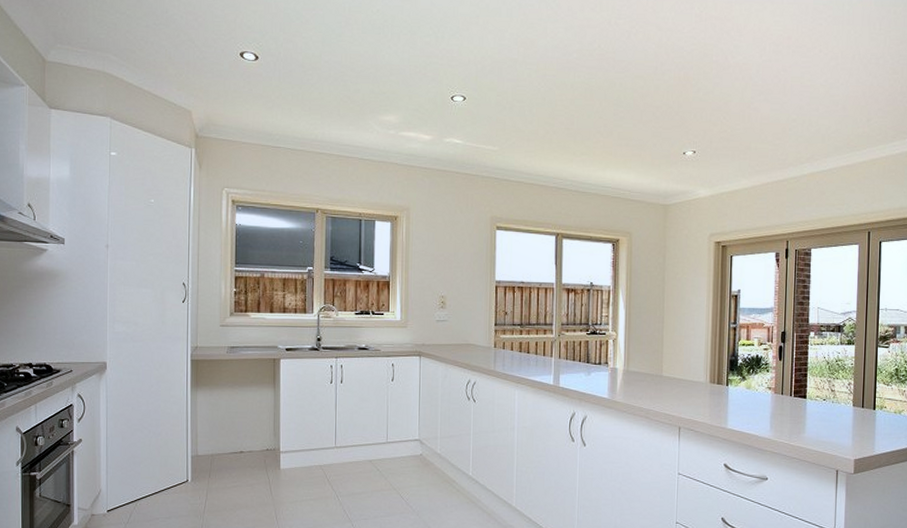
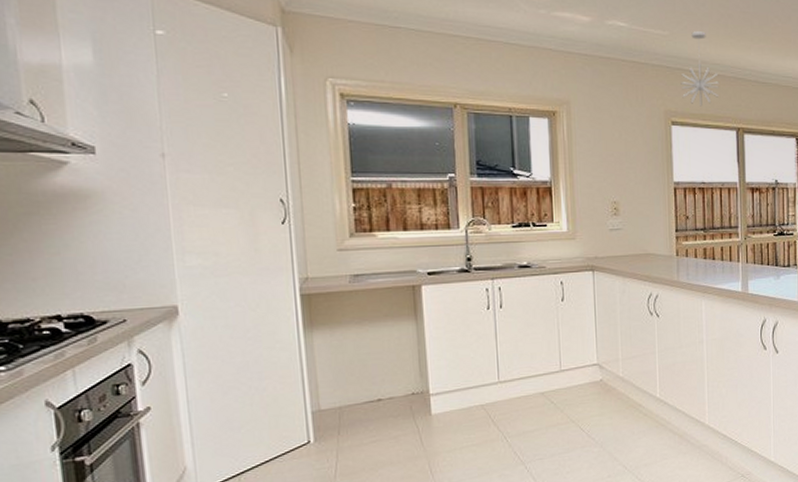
pendant light: none [506,146,542,214] -> present [680,31,719,107]

